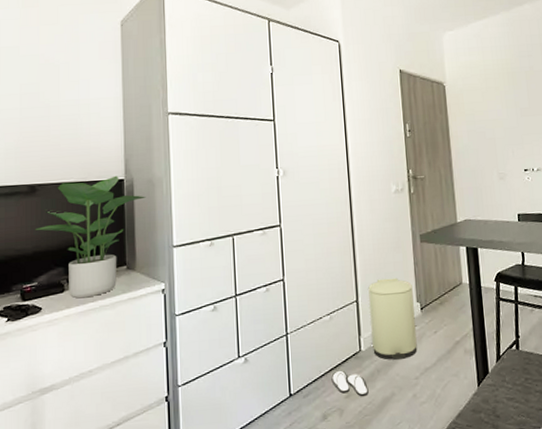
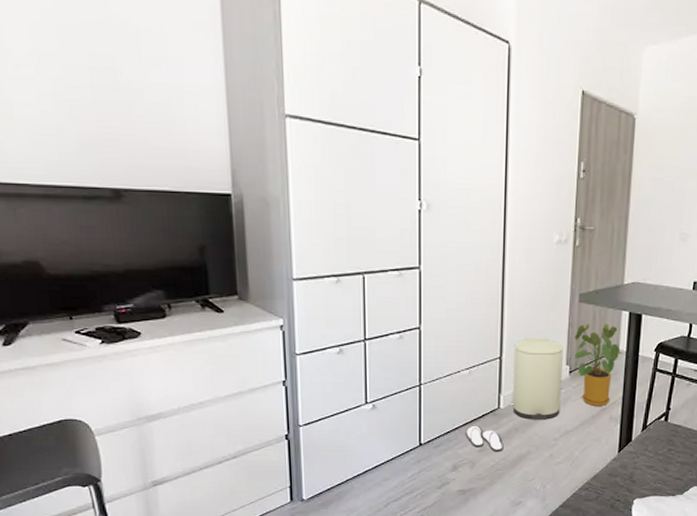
potted plant: present [34,175,146,299] -> none [124,188,259,327]
house plant: none [421,259,469,341] -> present [573,323,626,406]

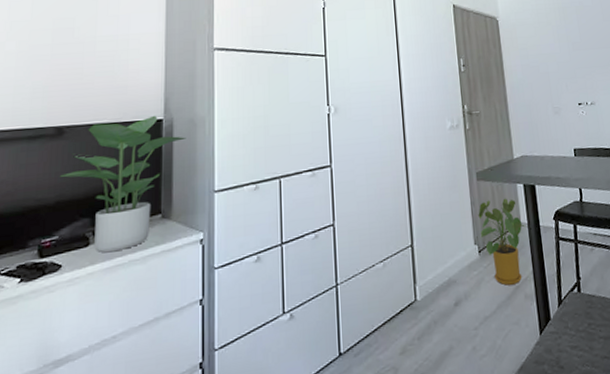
potted plant: none [124,188,259,327] -> present [59,115,187,253]
slippers: present [465,425,504,451] -> none [384,323,425,352]
pedal bin: present [512,337,563,420] -> none [424,219,476,310]

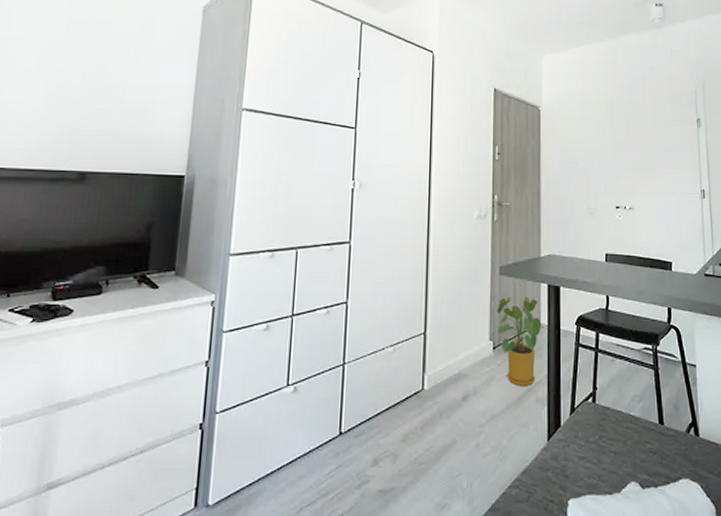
potted plant: present [59,115,187,253] -> none [78,170,207,303]

